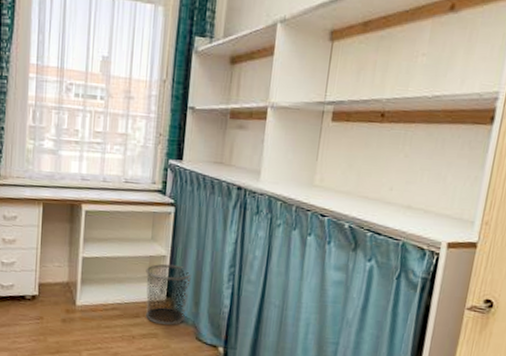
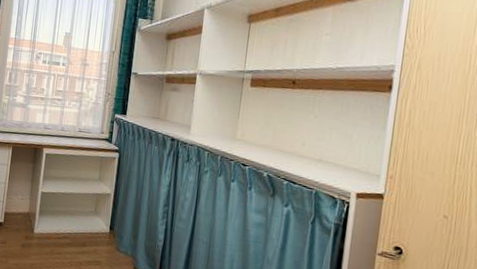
waste bin: present [146,263,193,325] -> none [92,200,132,255]

